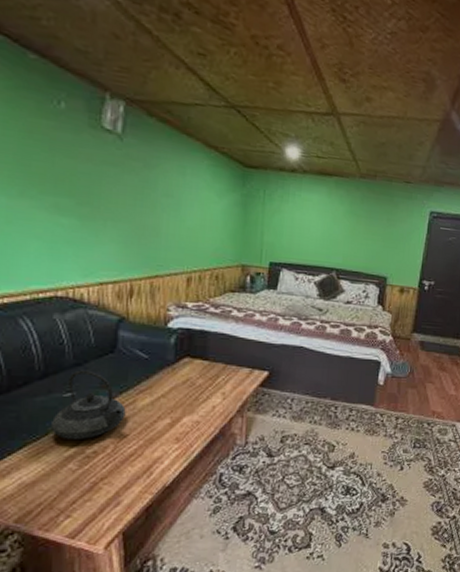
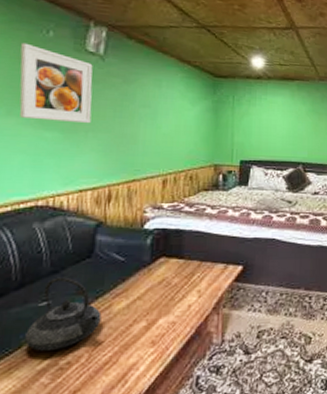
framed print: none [30,113,111,212] -> present [19,42,93,124]

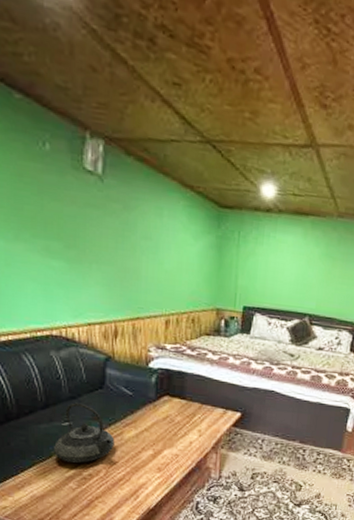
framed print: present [19,42,93,124] -> none [20,156,94,255]

